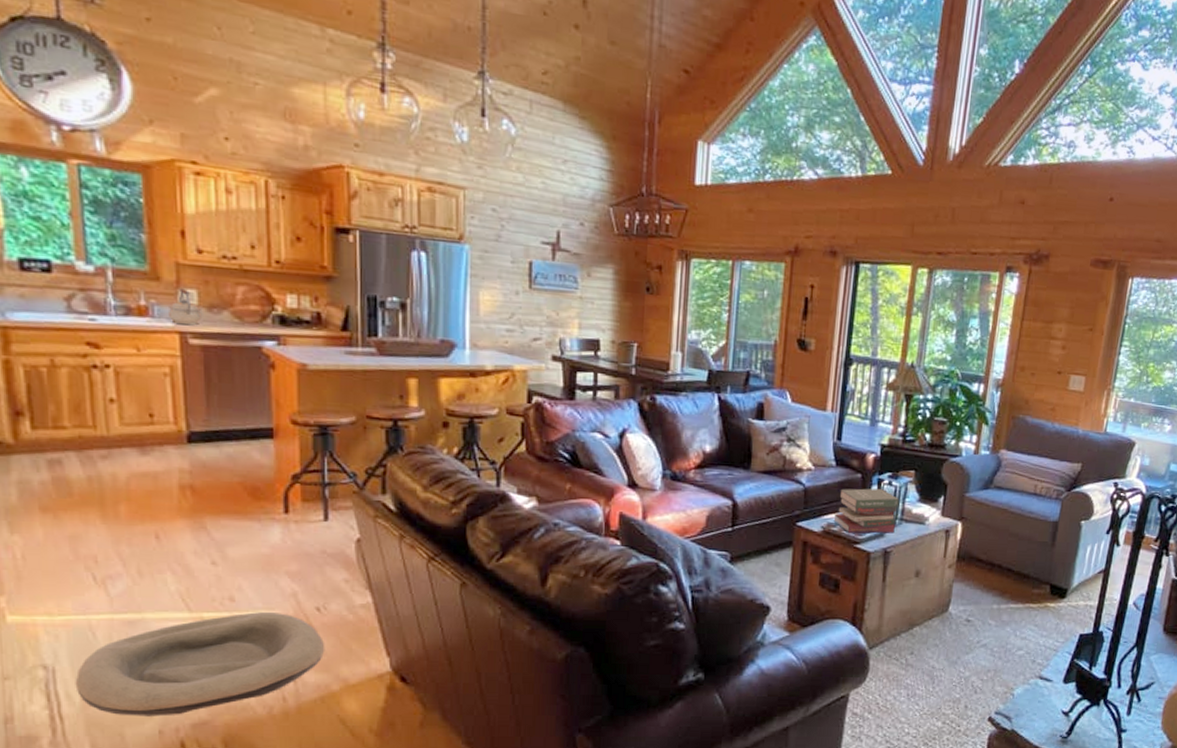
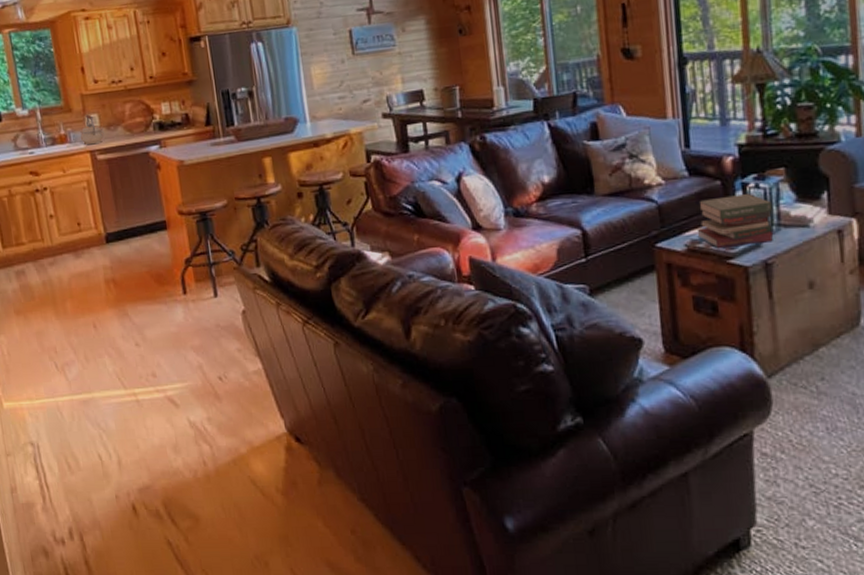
dog bed: present [75,612,325,716] -> none [53,384,231,483]

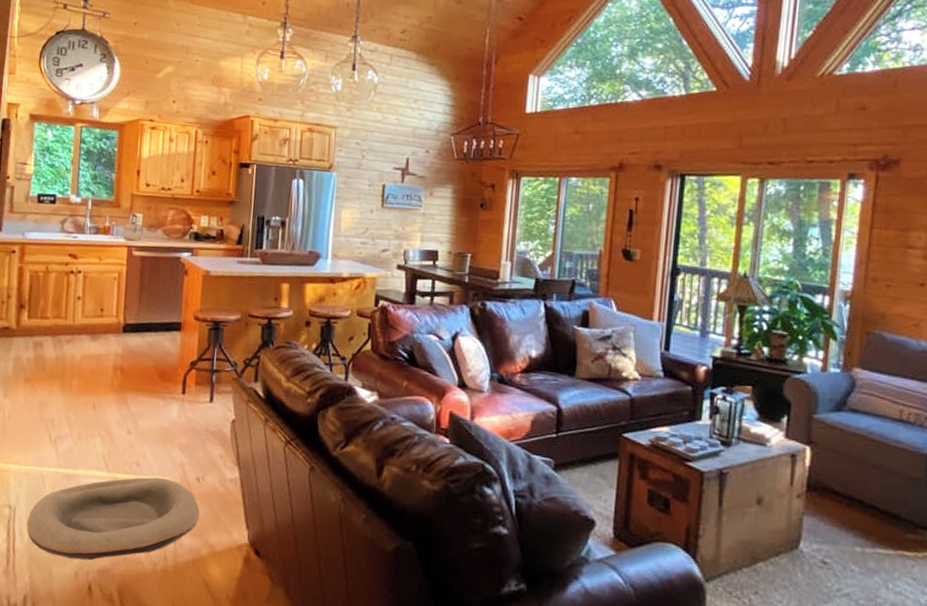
dog bed: none [53,384,231,483] -> present [26,477,200,561]
books: present [696,194,773,250] -> none [662,401,735,453]

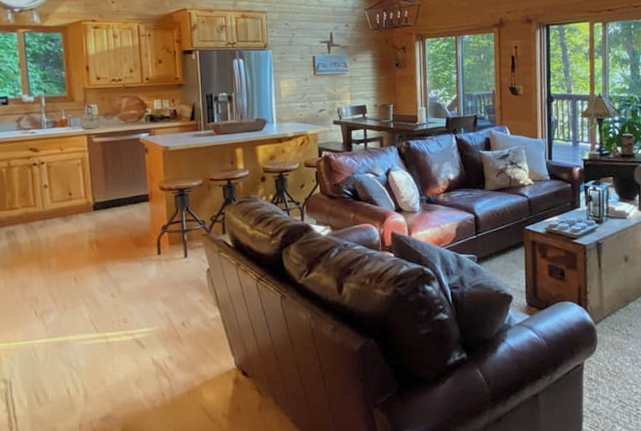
dog bed: present [26,477,200,561] -> none [24,329,189,414]

